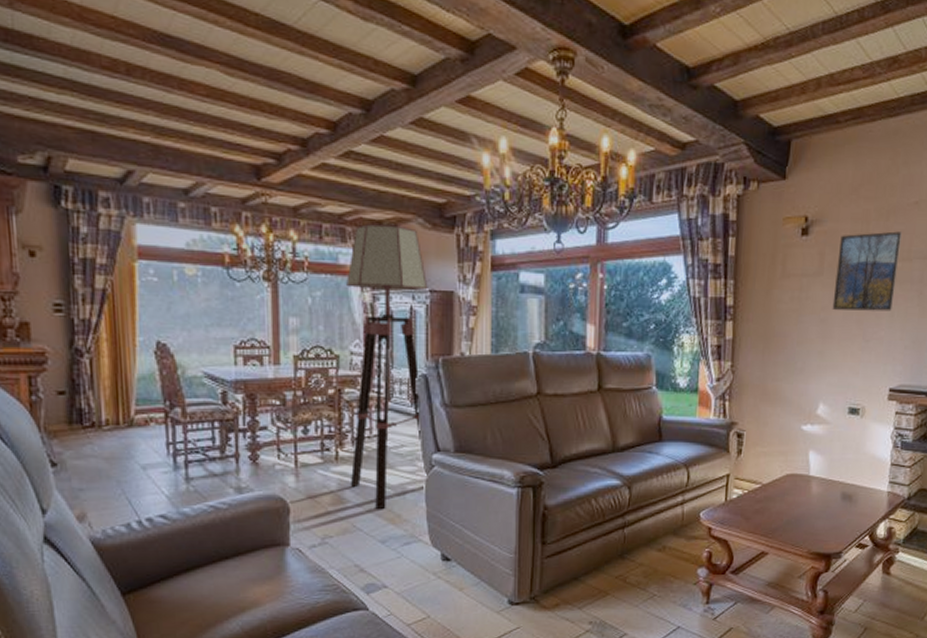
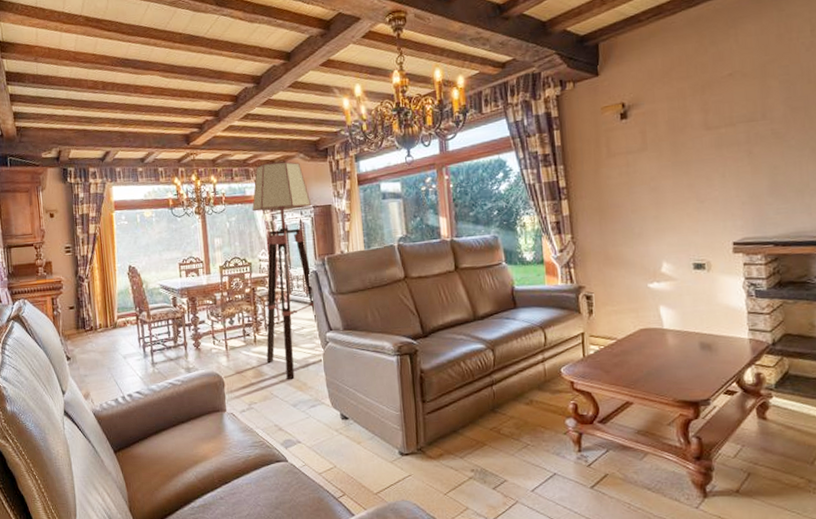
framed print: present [832,231,902,311] -> none [659,102,723,178]

